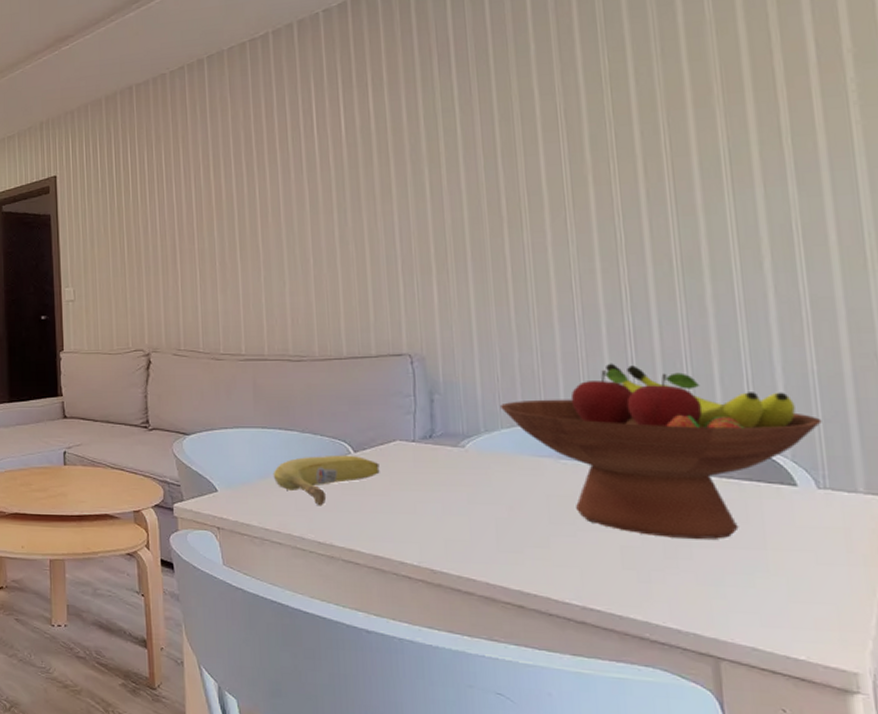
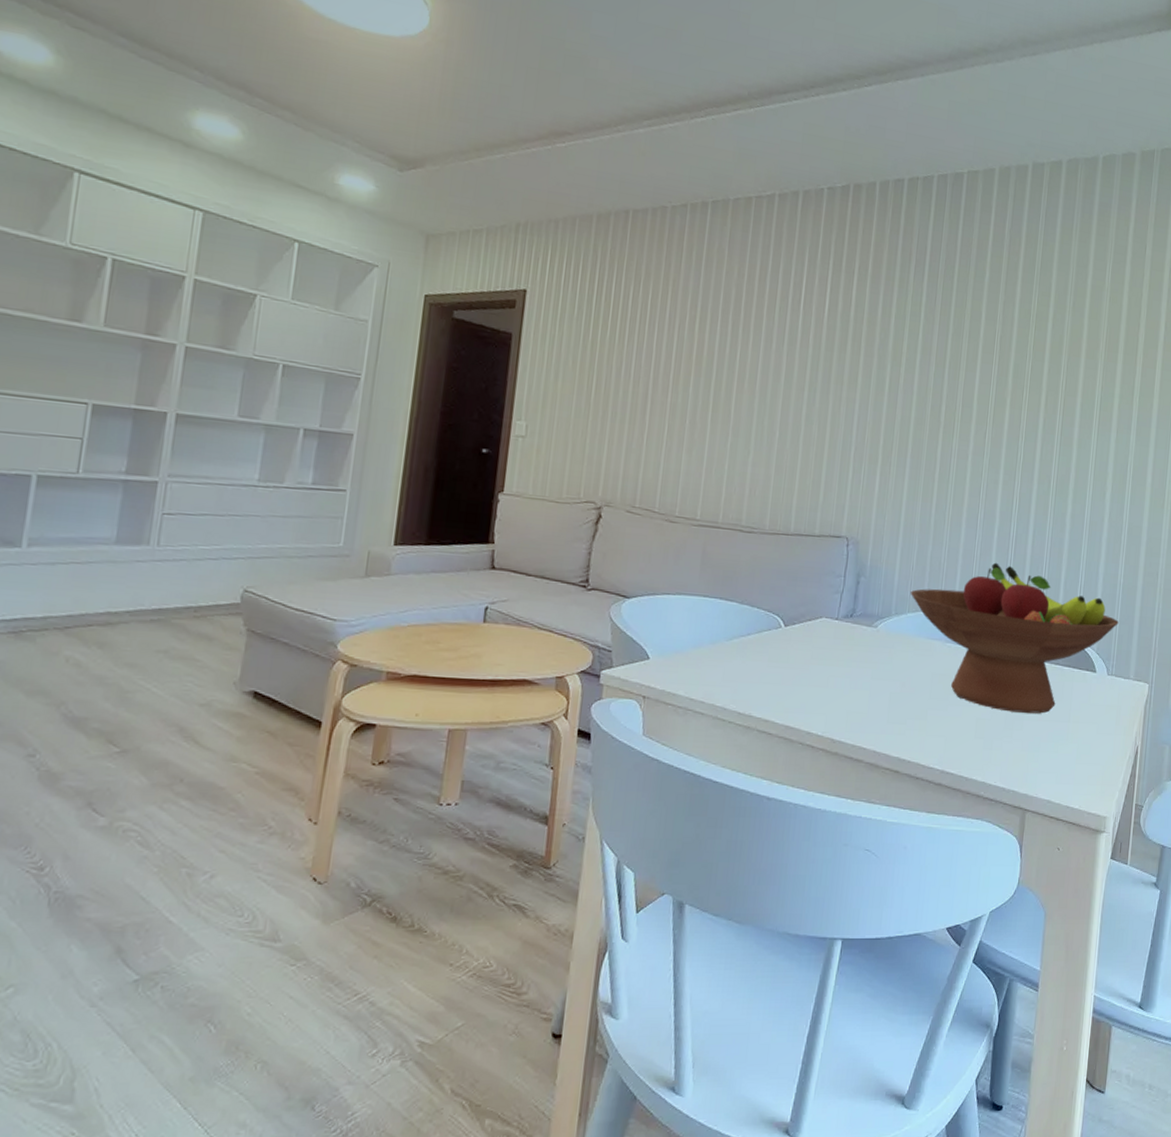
fruit: present [273,455,380,506] -> none [706,628,805,678]

